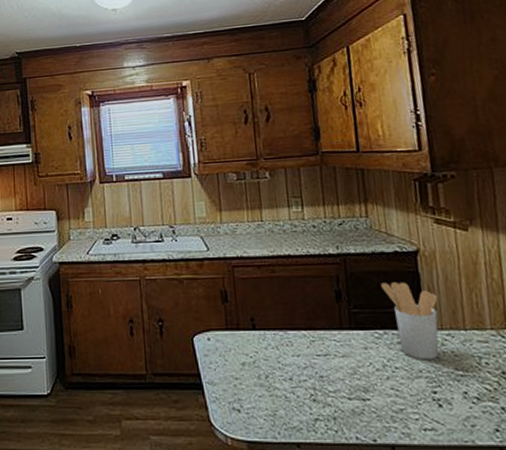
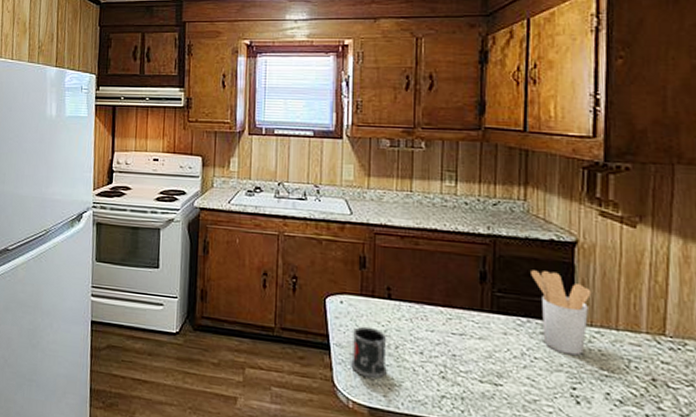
mug: none [223,360,261,412] -> present [351,326,387,379]

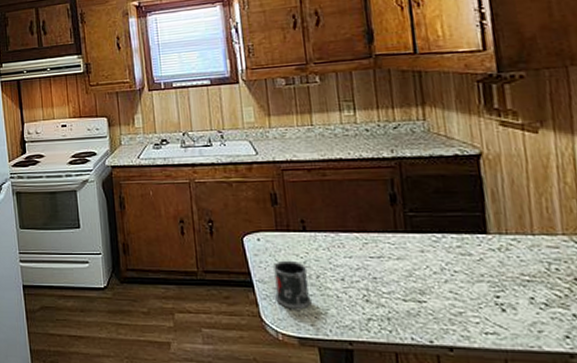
utensil holder: present [531,270,592,356] -> none [439,186,503,265]

